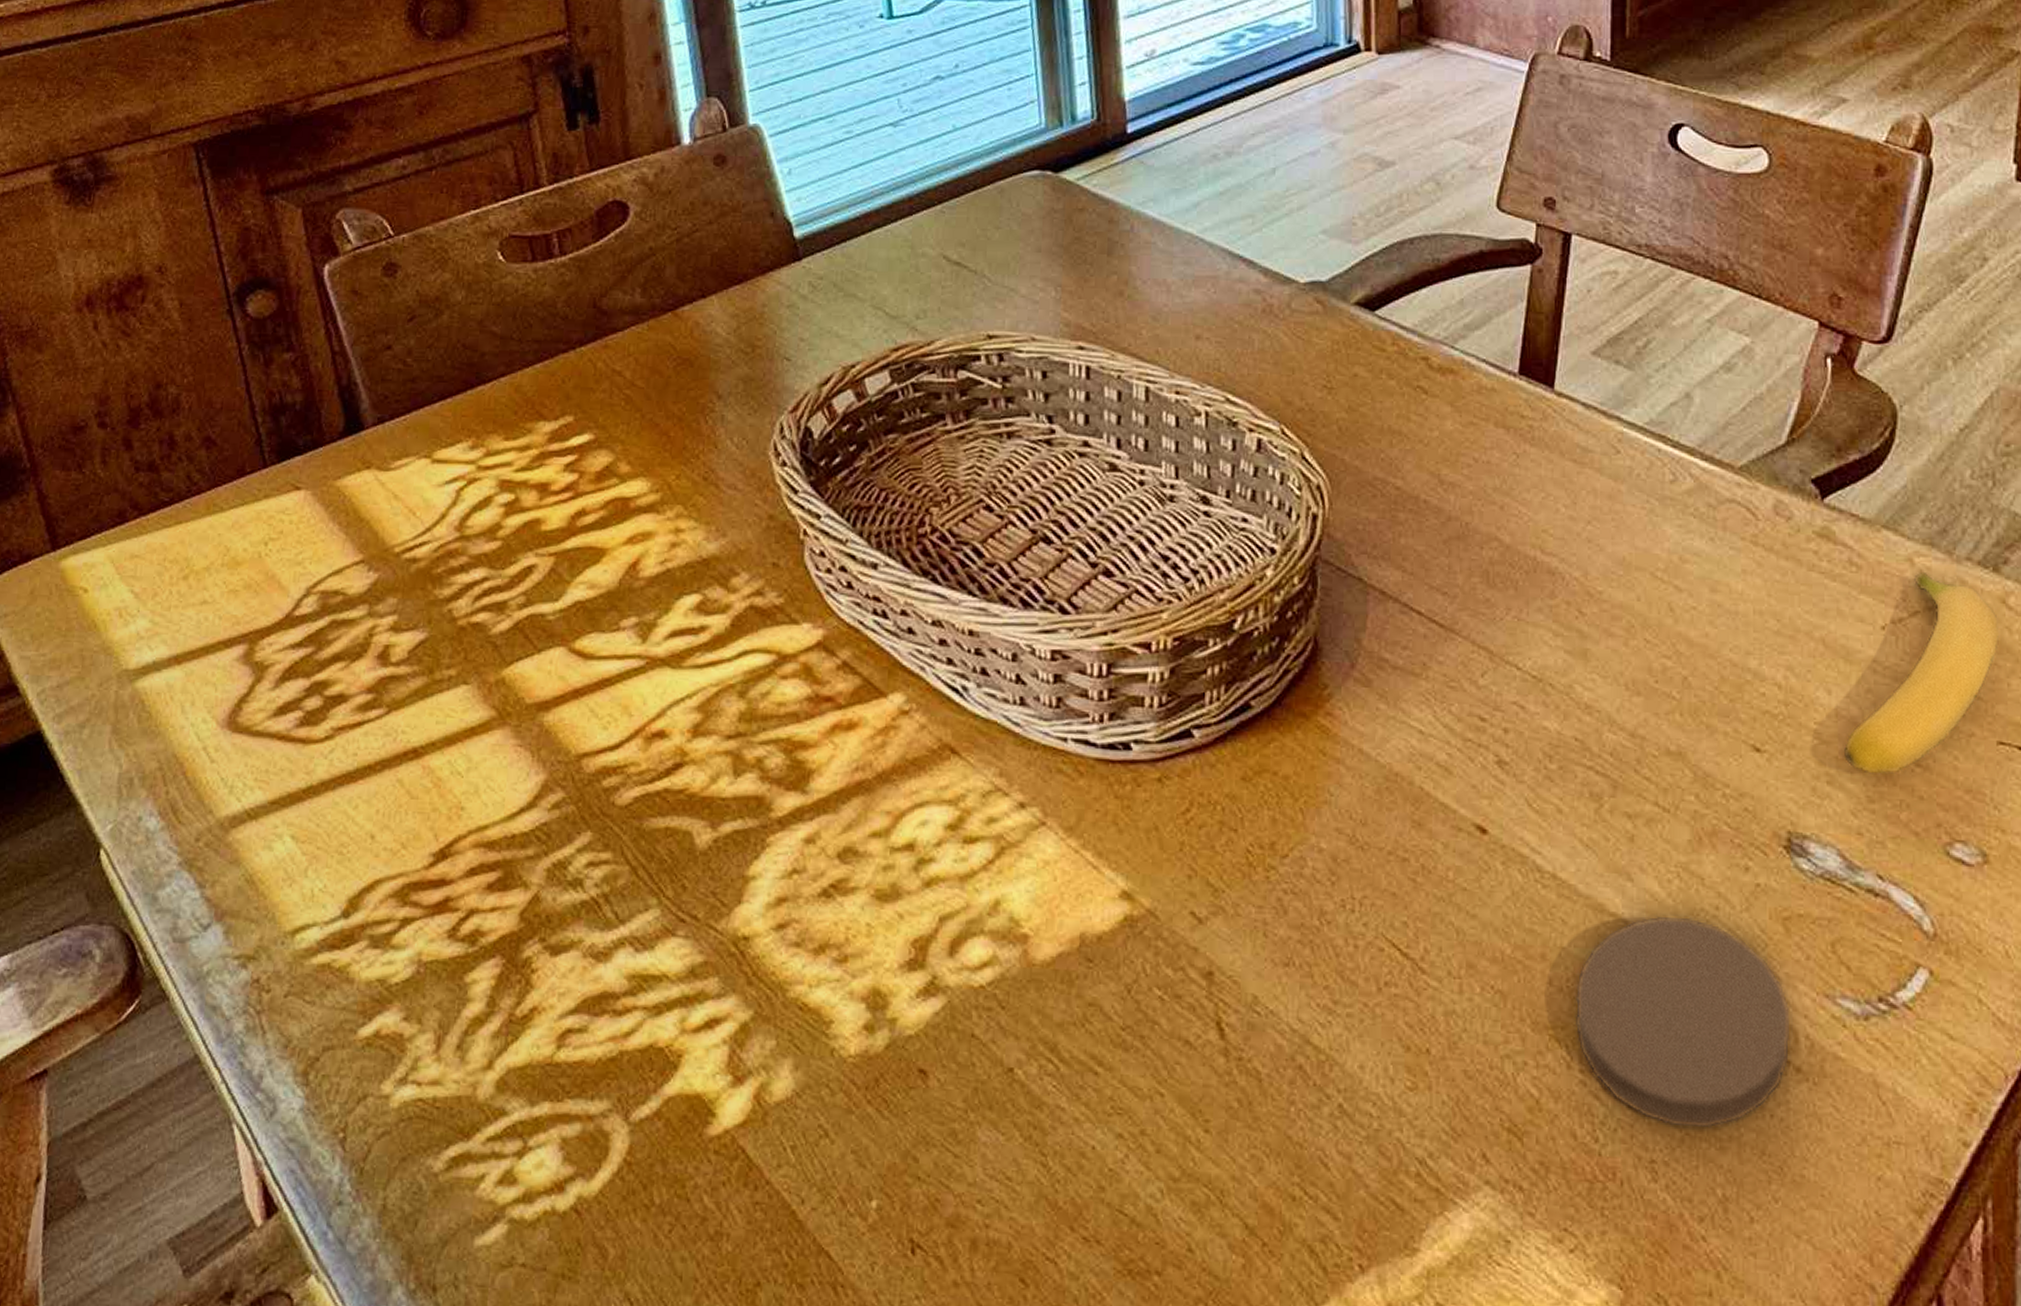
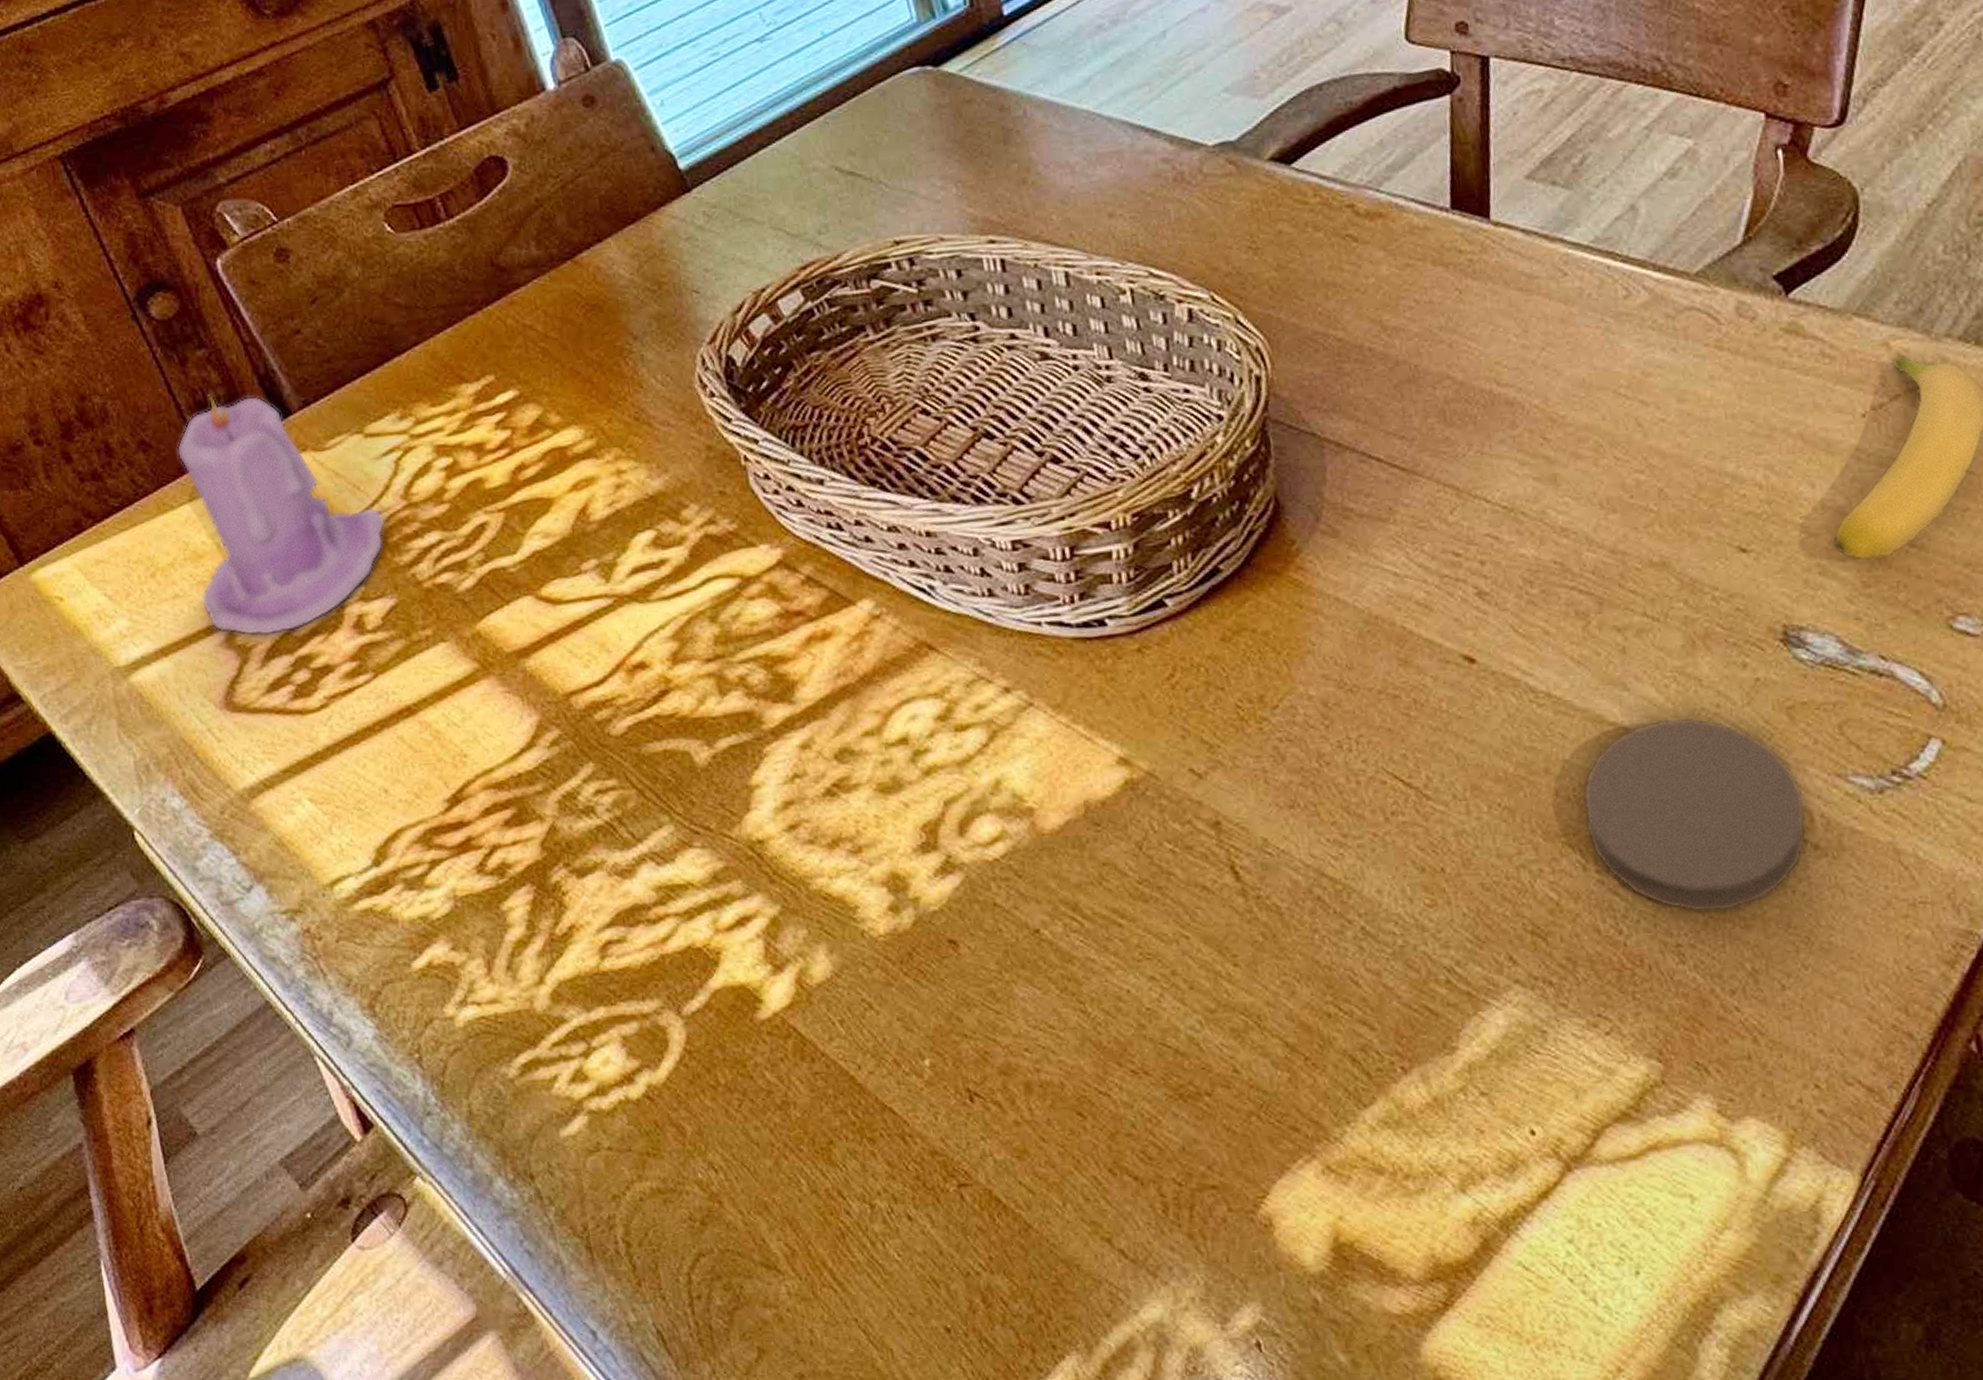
candle: none [229,398,435,655] -> present [176,394,386,636]

